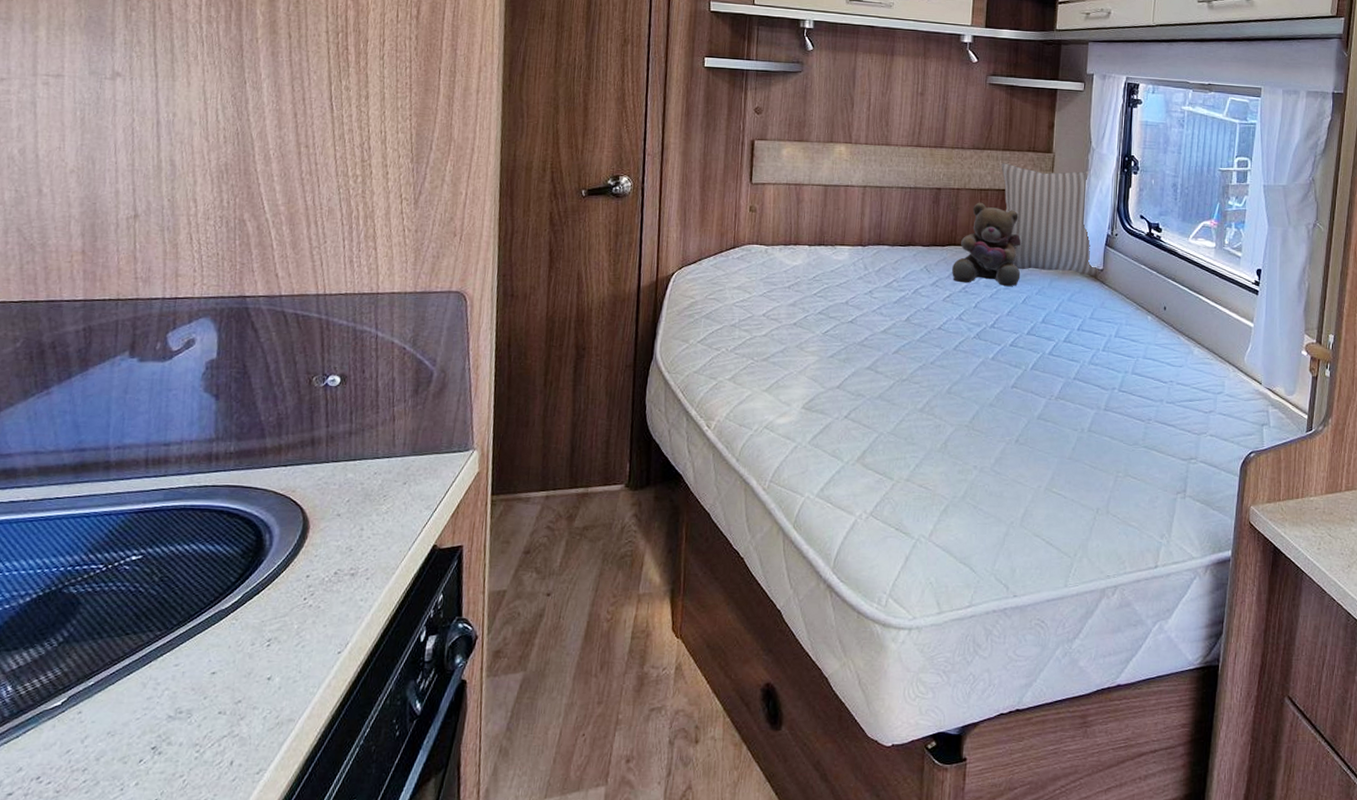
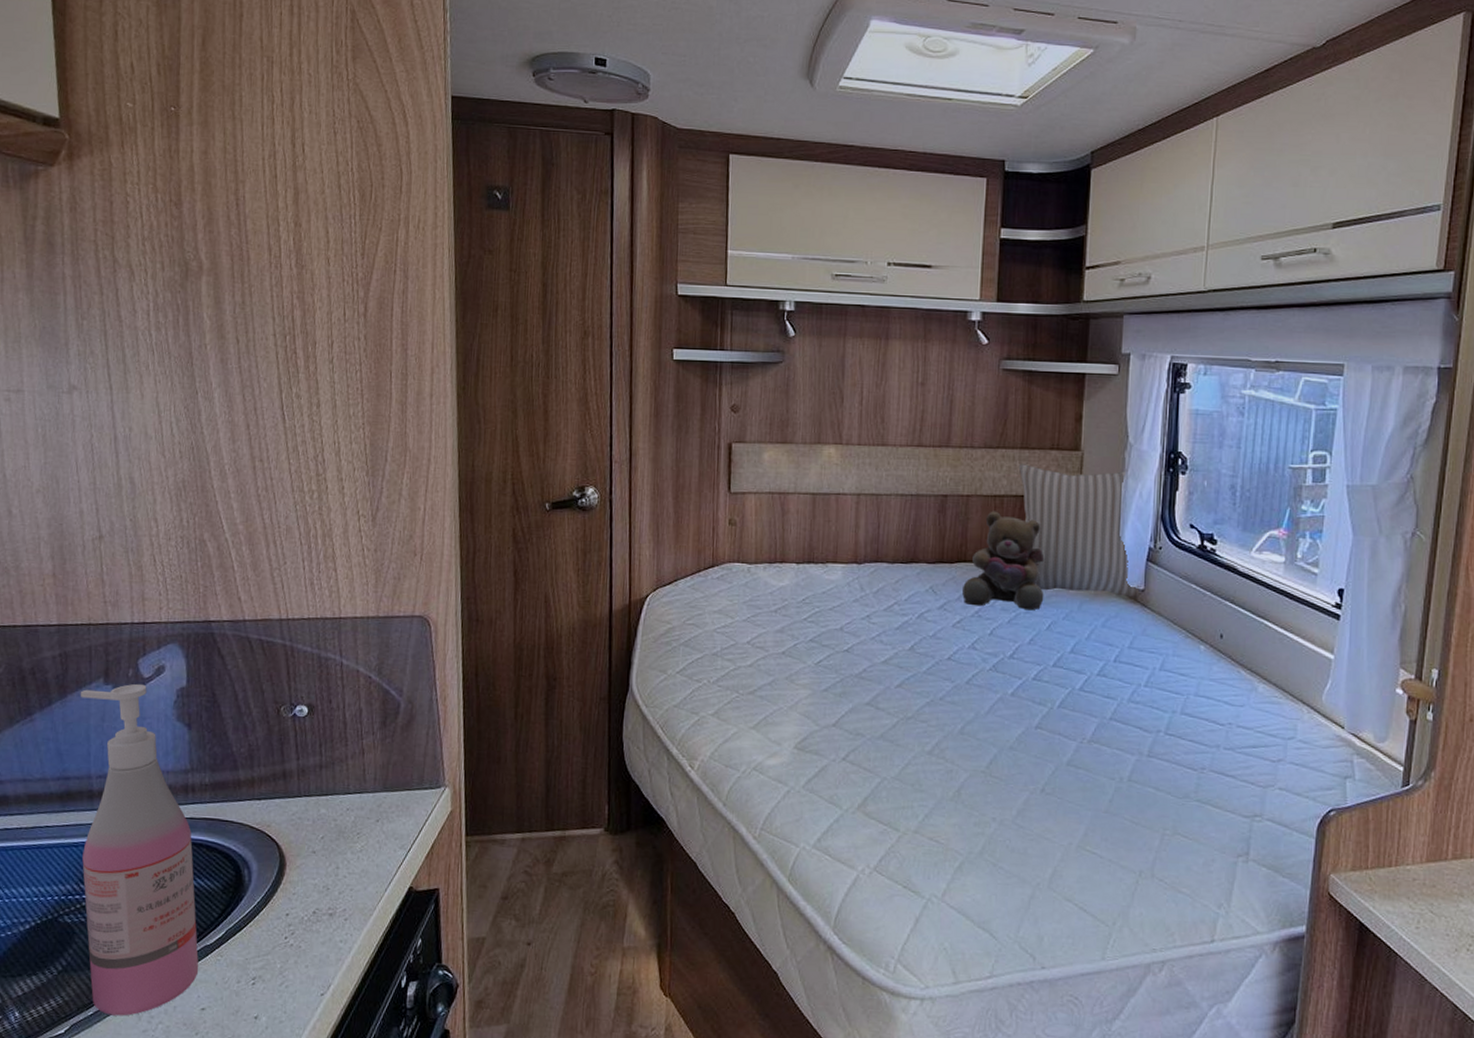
soap dispenser: none [93,356,213,685] -> present [80,683,199,1016]

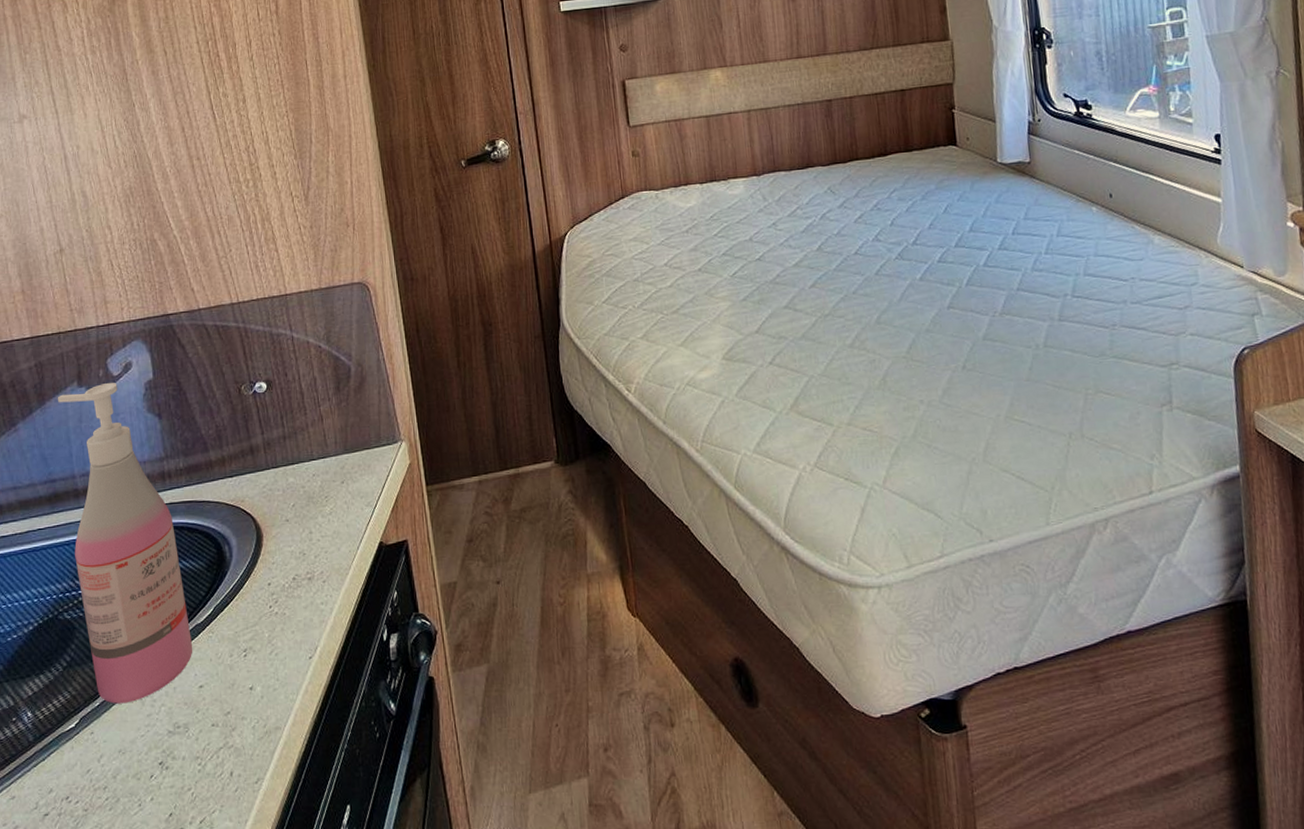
teddy bear: present [962,511,1045,610] -> none [859,108,937,199]
pillow: present [1018,464,1140,598] -> none [893,52,1027,176]

